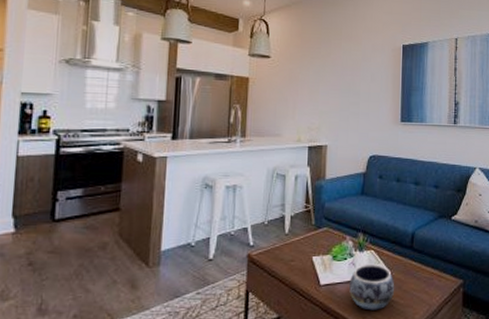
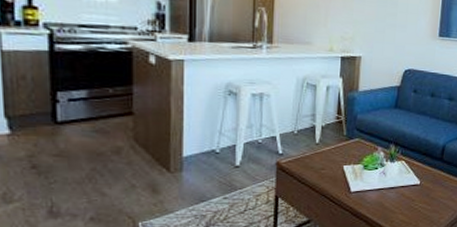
decorative bowl: present [349,265,395,311] -> none [379,174,424,215]

